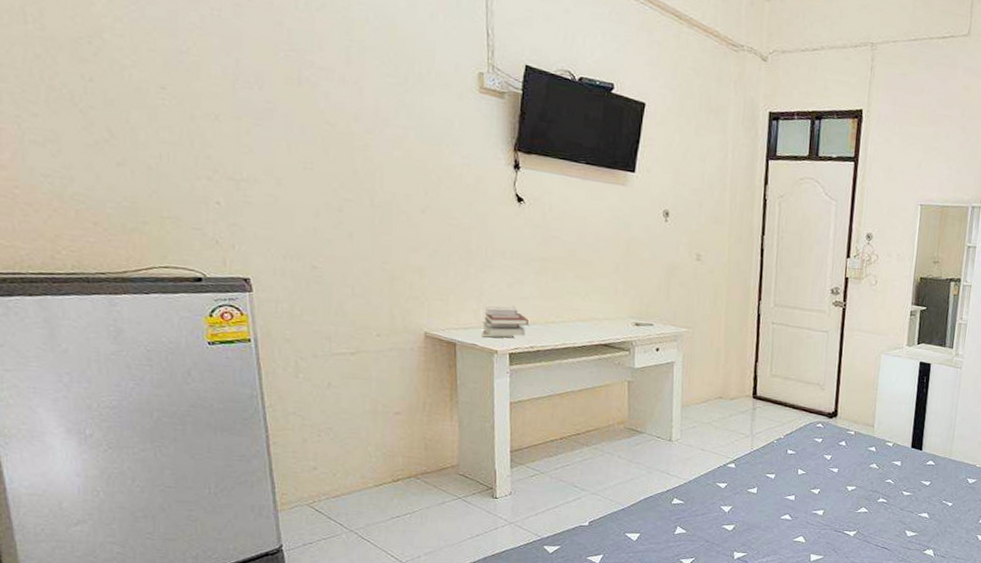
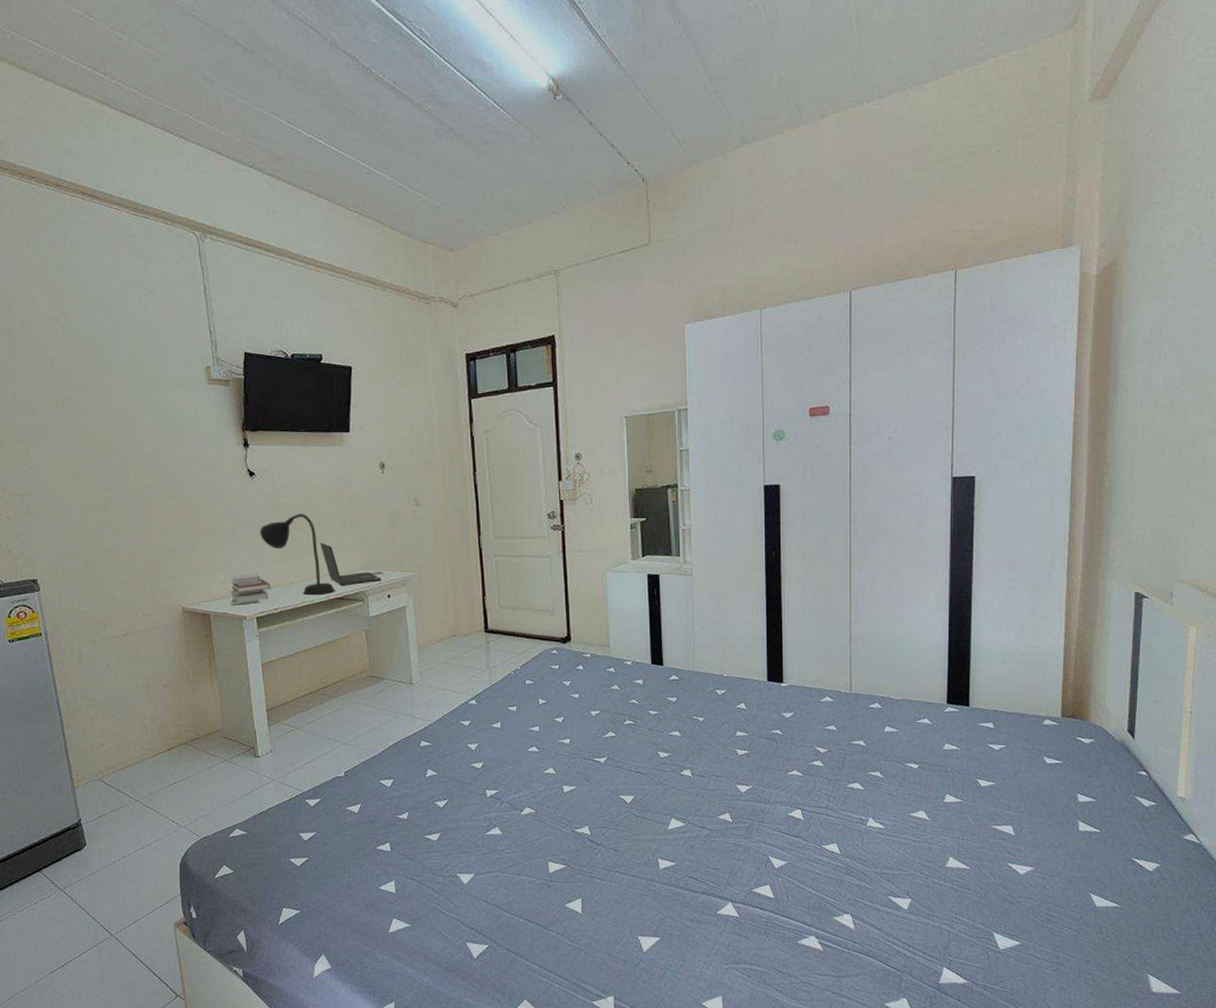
desk lamp: none [523,250,601,339] -> present [260,513,336,596]
laptop: none [589,284,652,334] -> present [320,542,382,586]

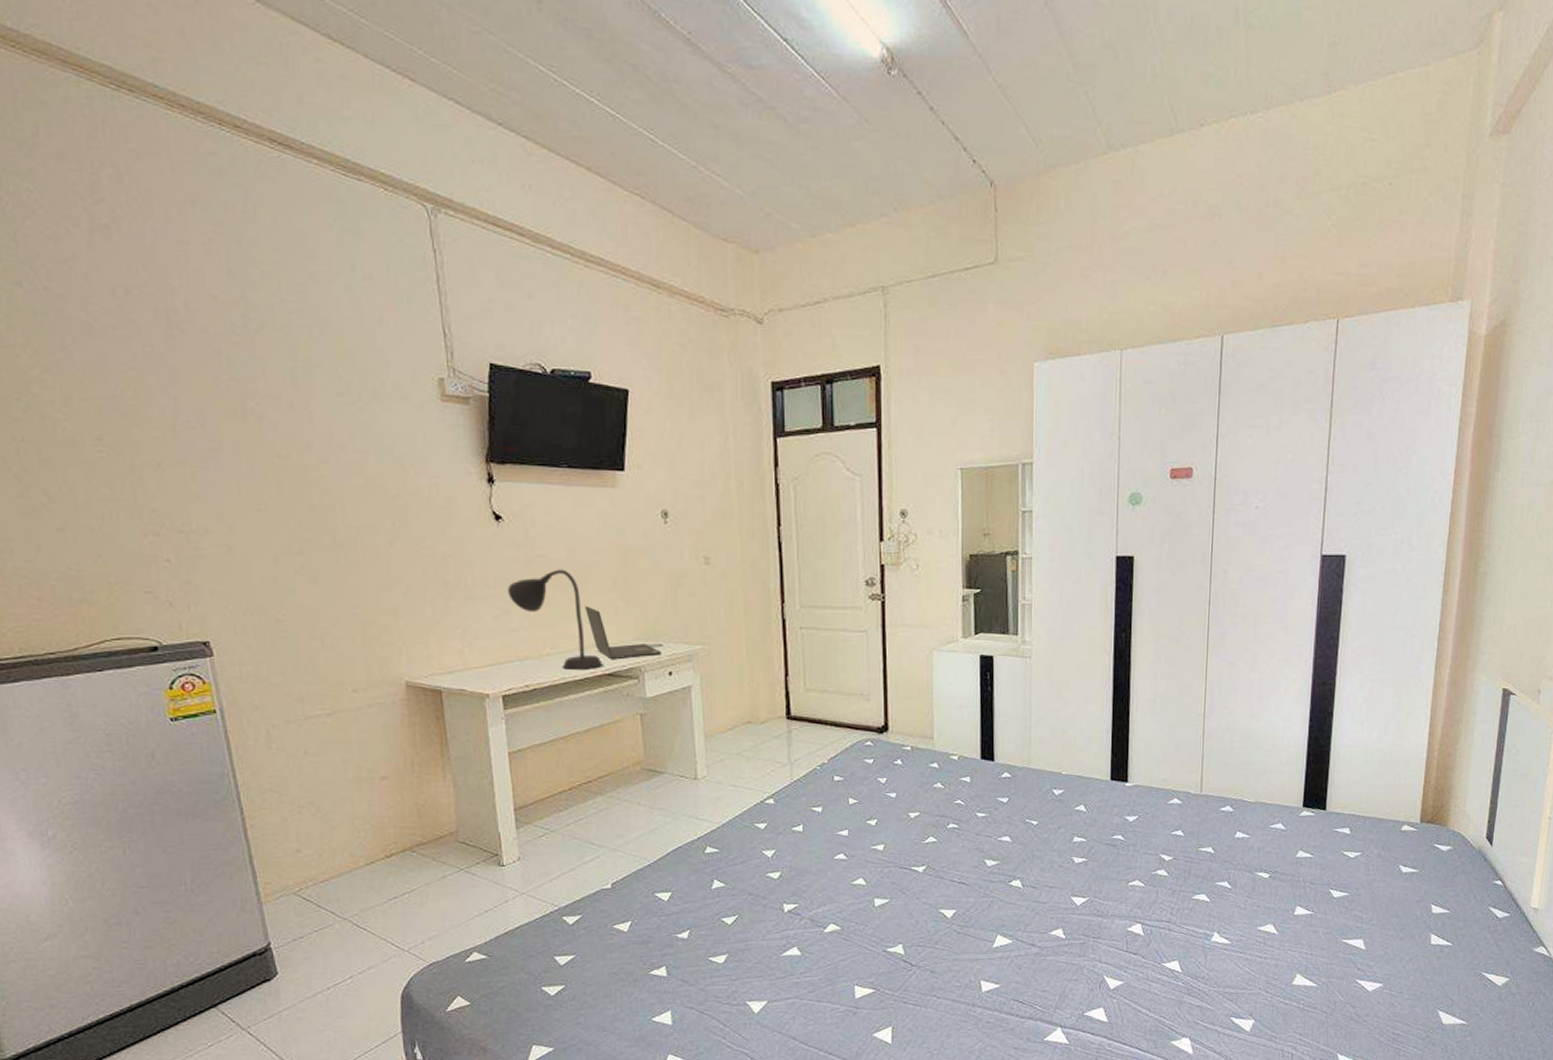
books: present [230,572,270,605] -> none [469,640,521,680]

